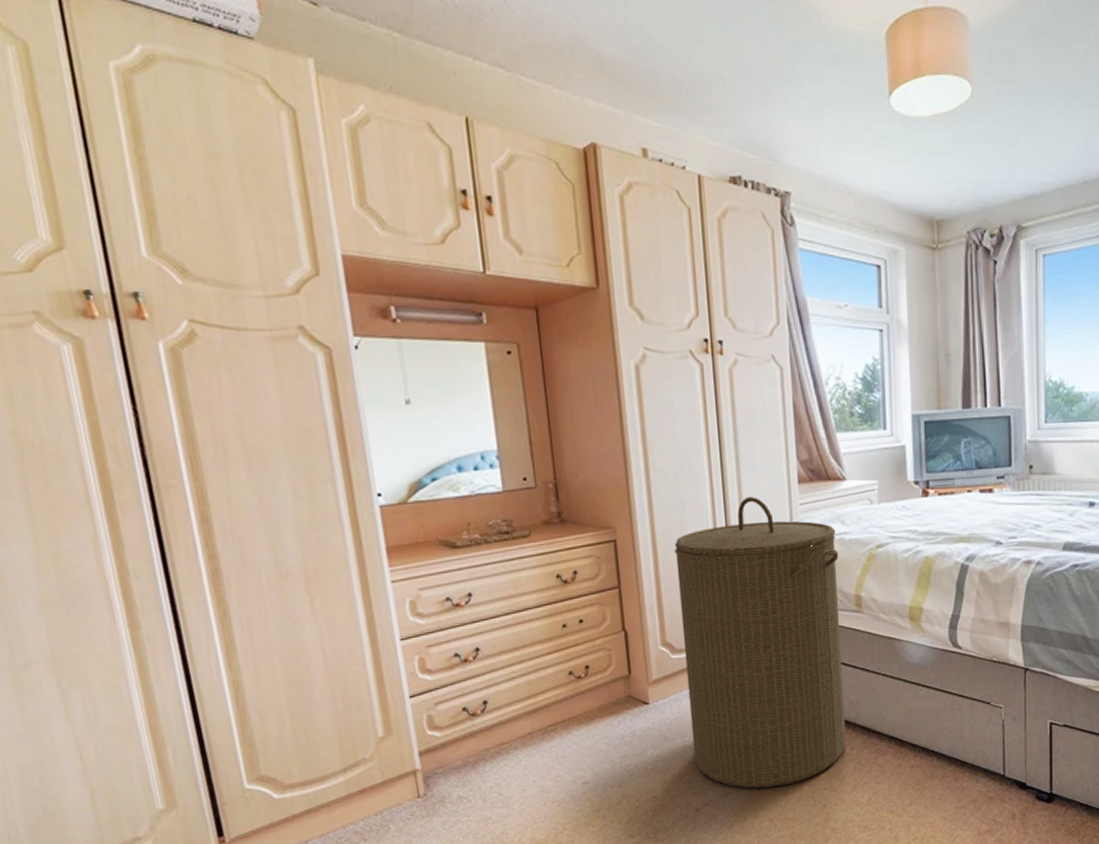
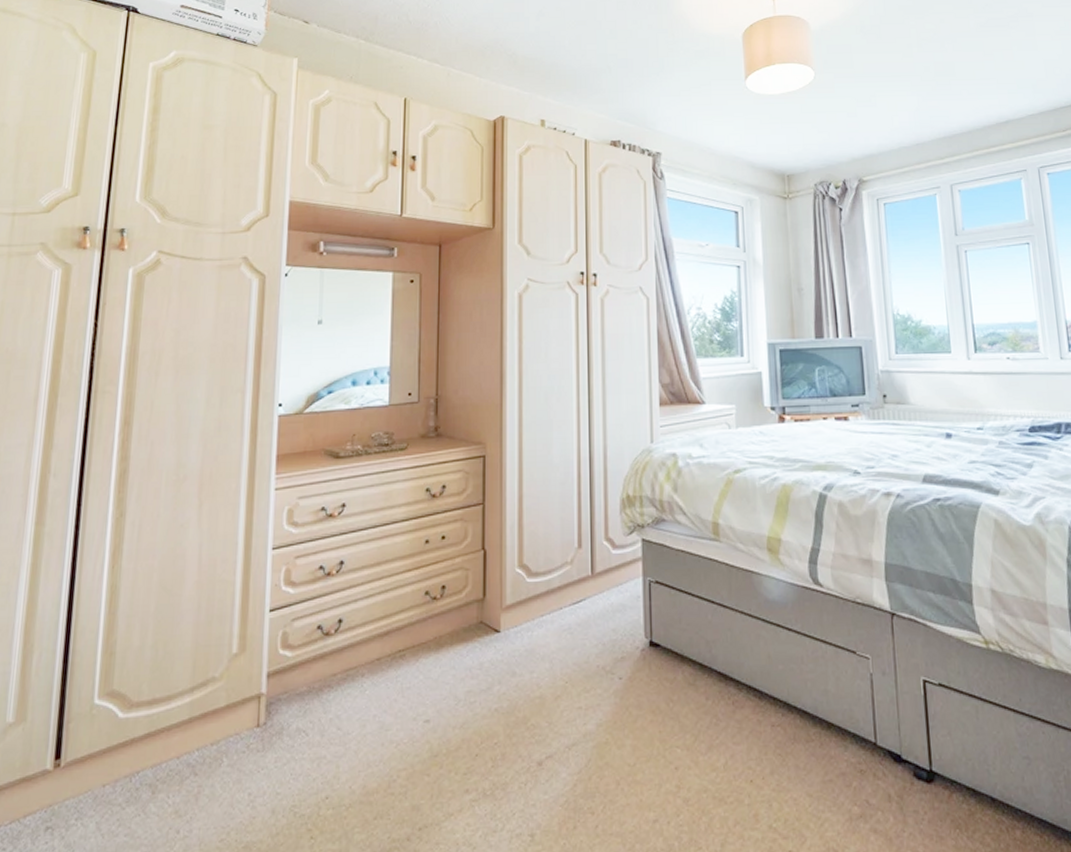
laundry hamper: present [674,496,847,789] -> none [538,416,702,741]

